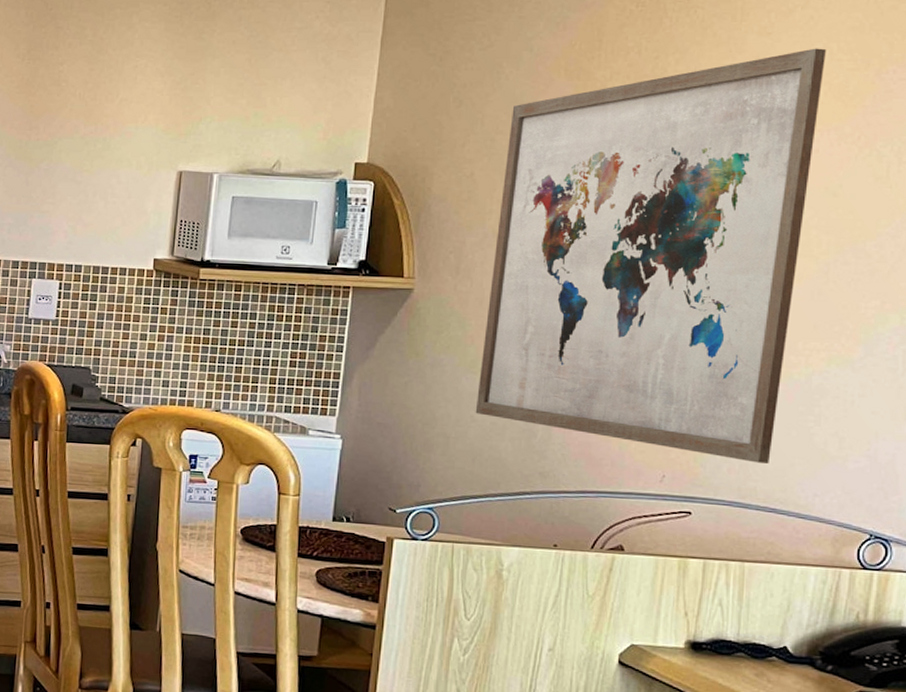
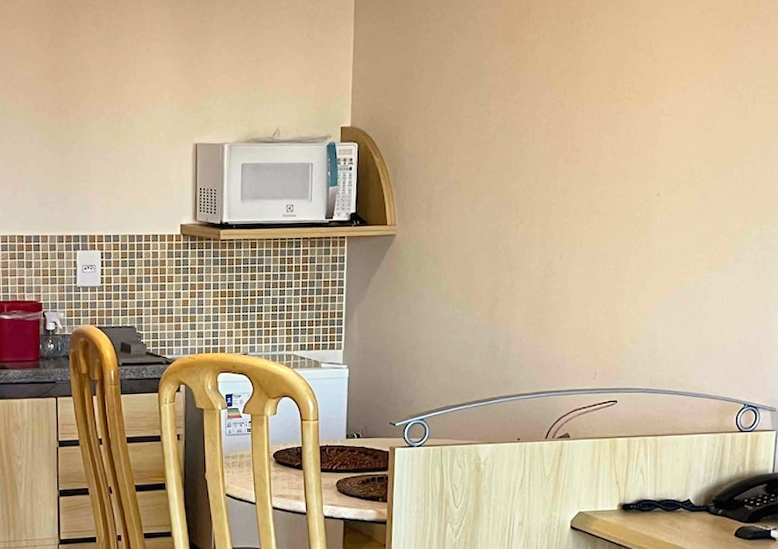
wall art: present [475,48,826,463] -> none [451,8,698,356]

